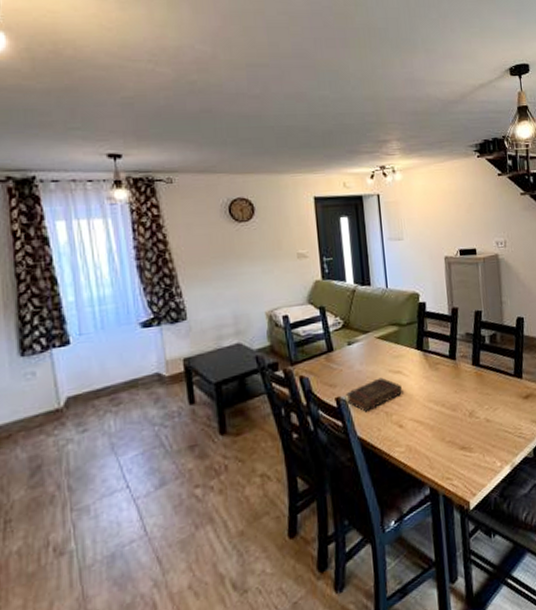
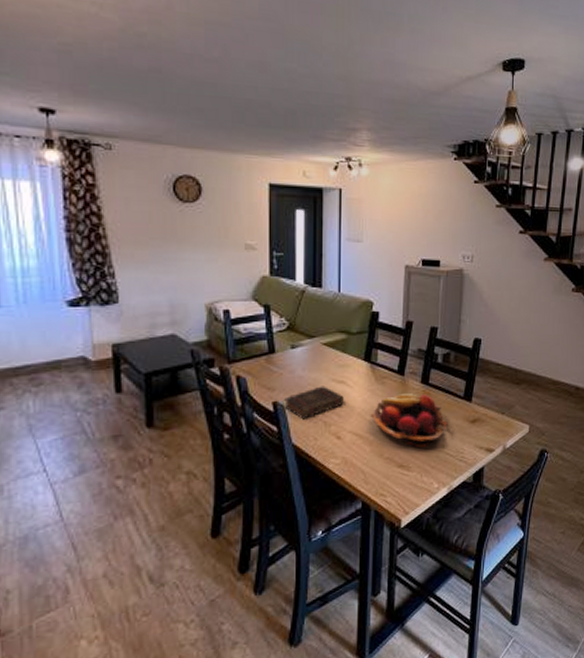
fruit basket: none [428,375,503,429] -> present [370,393,448,448]

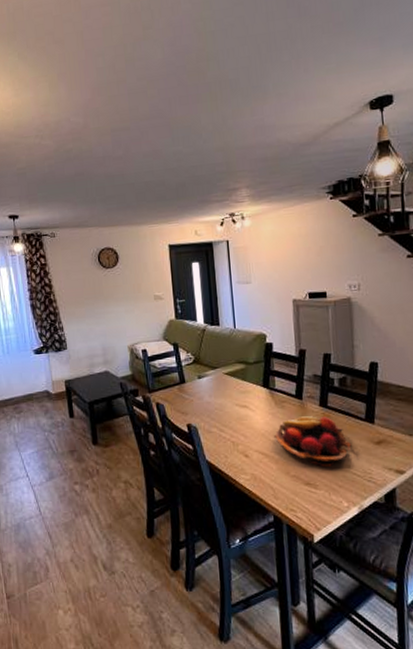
book: present [284,386,345,420] -> none [196,410,249,440]

